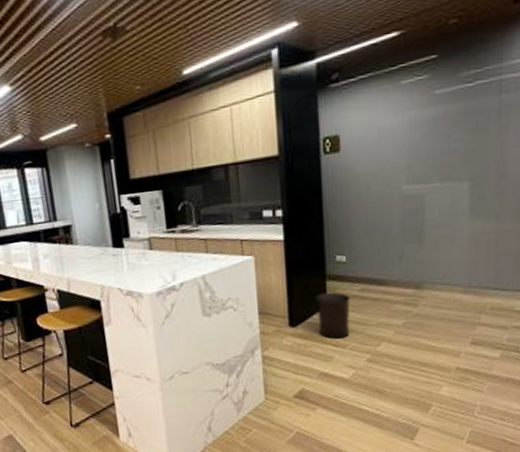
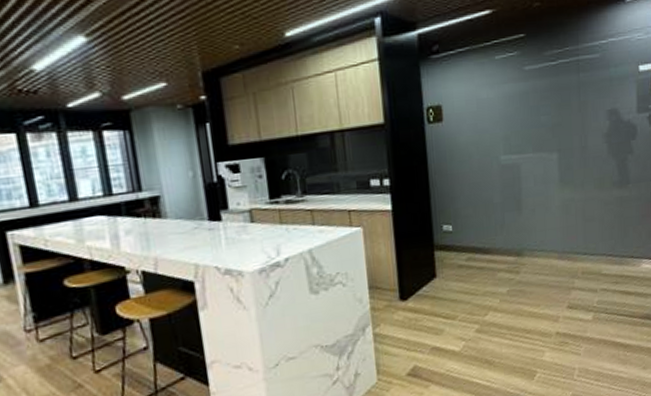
waste bin: present [315,292,350,339] -> none [425,262,459,311]

